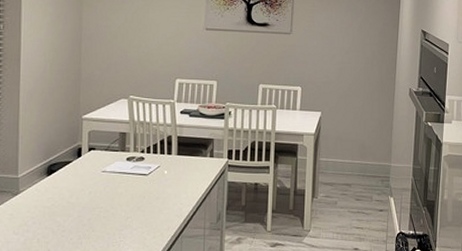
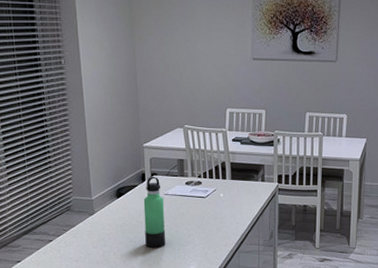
thermos bottle: none [76,151,101,233] -> present [143,176,166,248]

